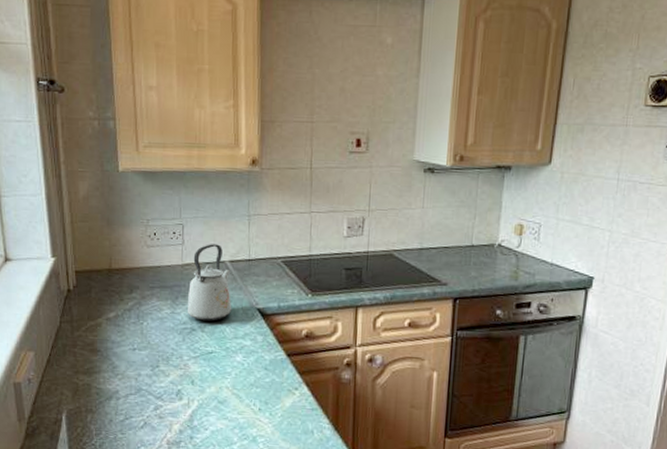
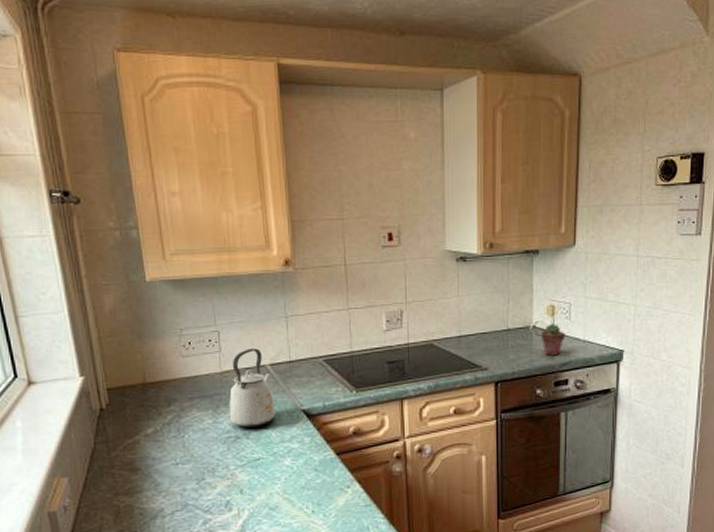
potted succulent: none [505,243,532,277] -> present [540,324,565,356]

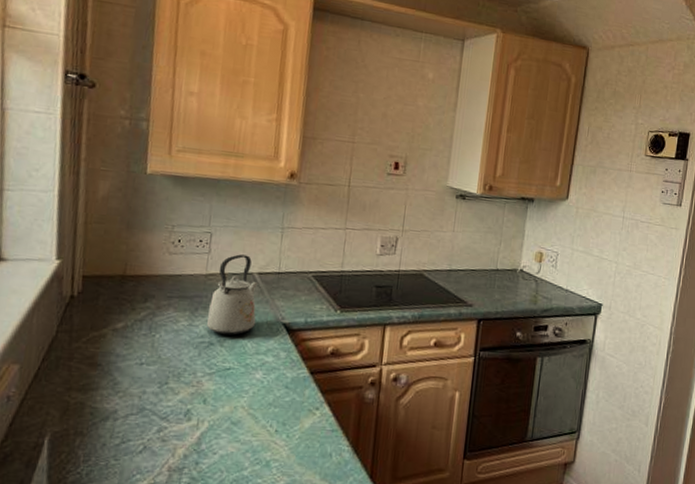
potted succulent: present [540,324,565,356] -> none [526,270,550,301]

